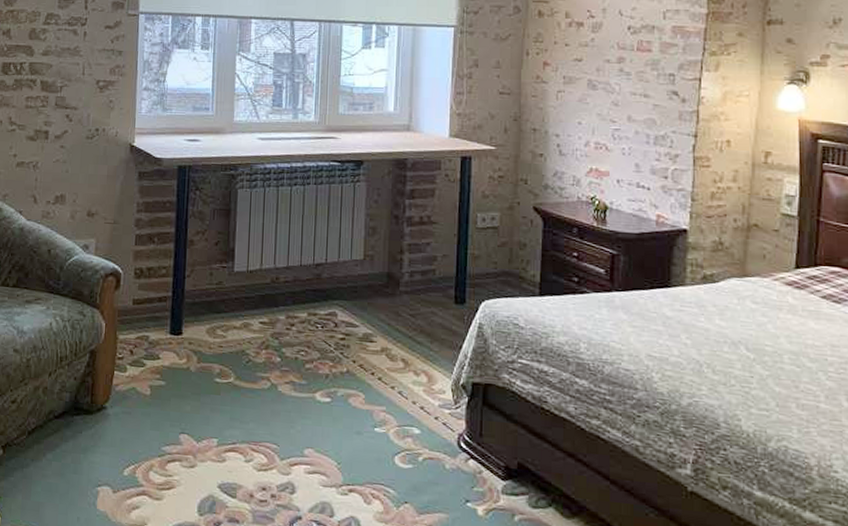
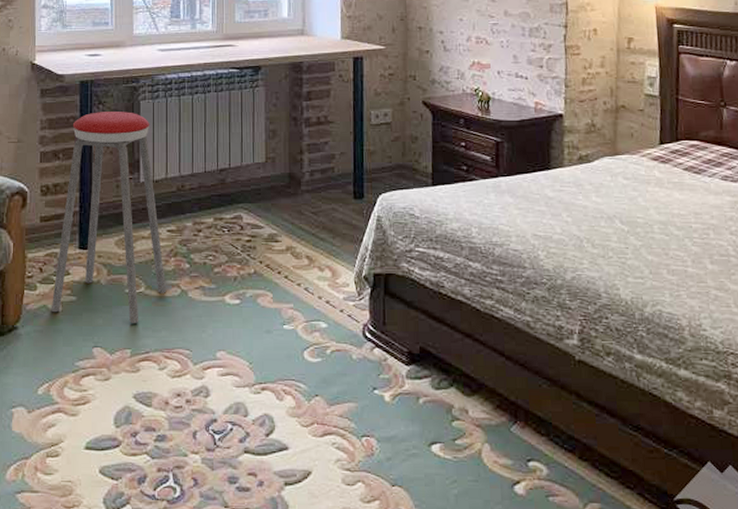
music stool: none [140,198,257,413] -> present [51,112,167,323]

